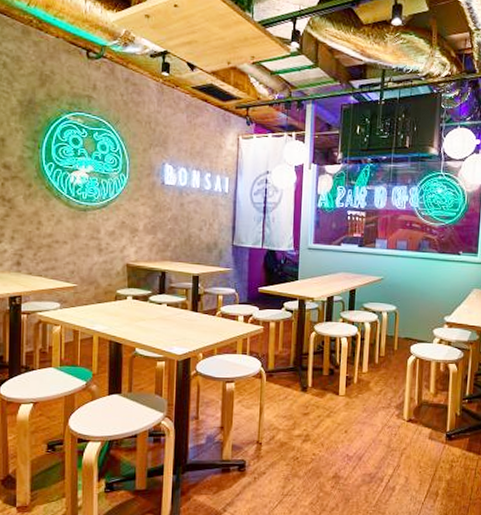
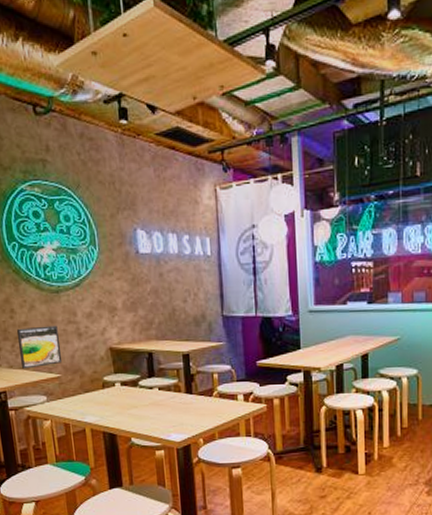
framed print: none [40,239,81,277] -> present [16,325,63,369]

